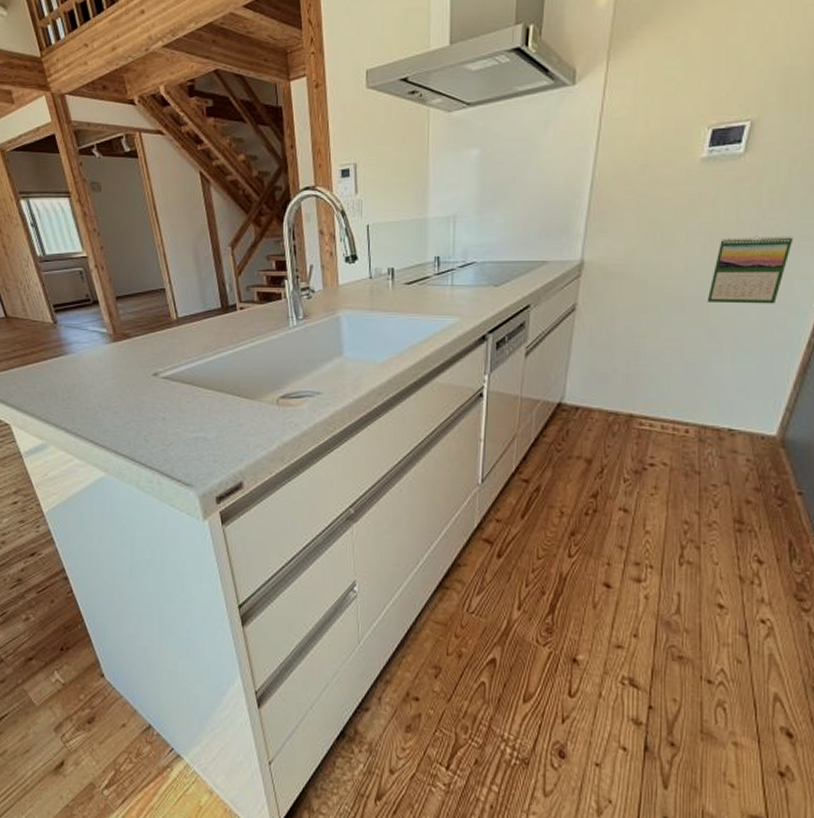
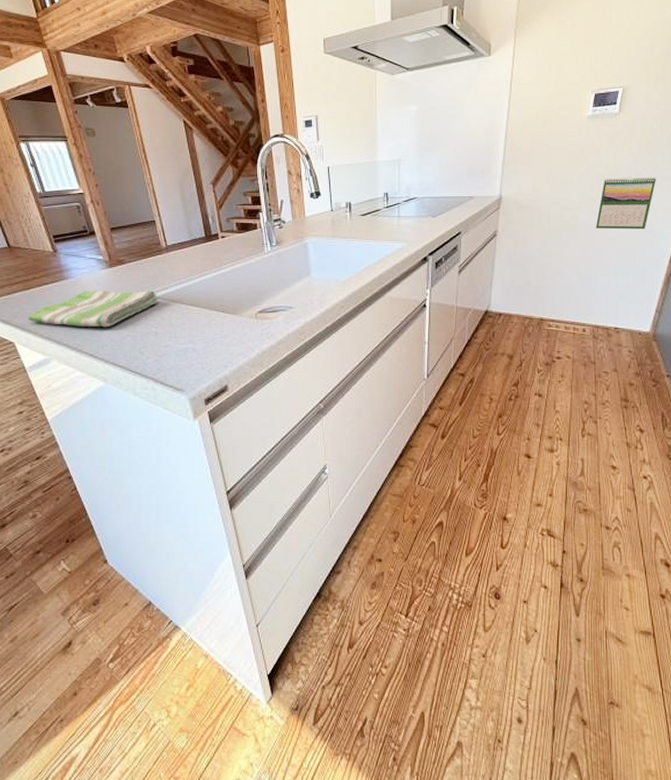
dish towel: none [25,367,167,411] -> present [28,290,158,328]

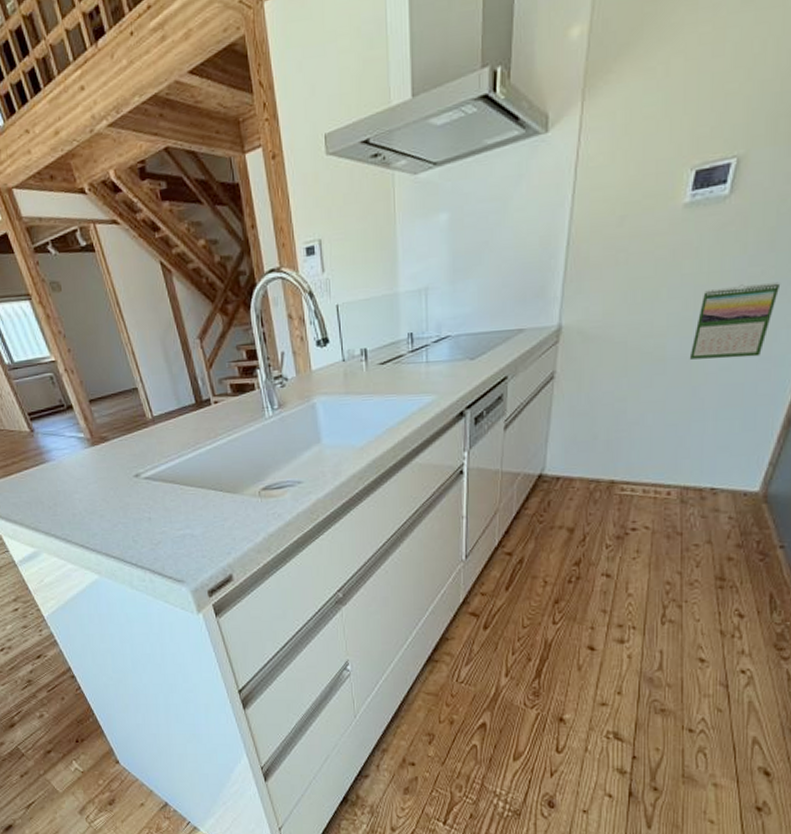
dish towel: present [28,290,158,328] -> none [11,470,149,515]

